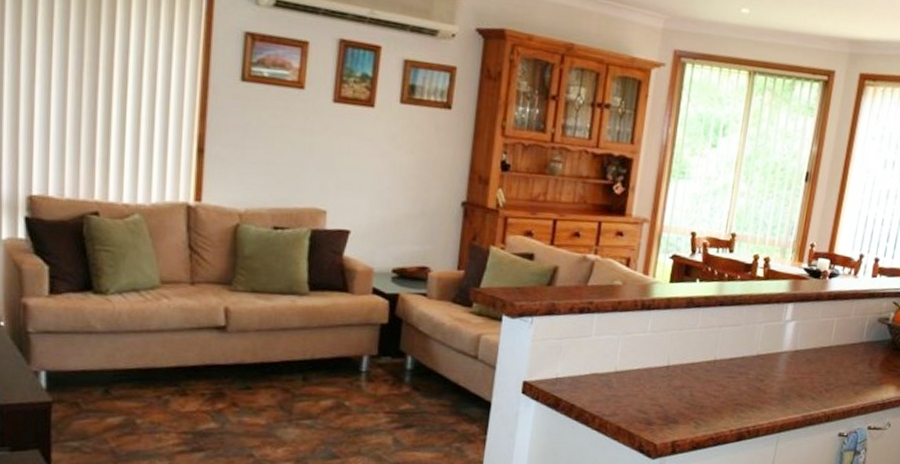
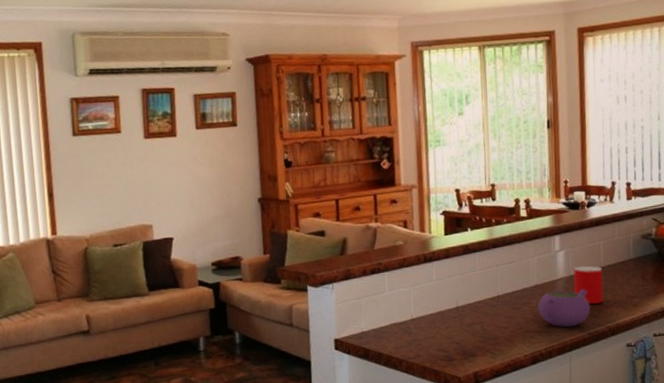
teapot: none [754,364,810,407] -> present [537,289,591,328]
cup: none [797,341,832,386] -> present [573,266,604,305]

